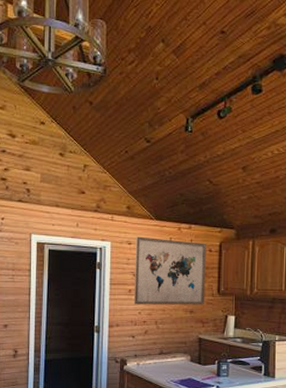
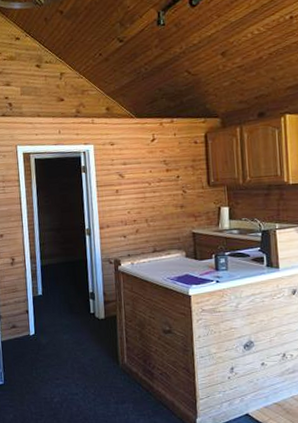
wall art: present [133,236,206,305] -> none [117,135,196,205]

